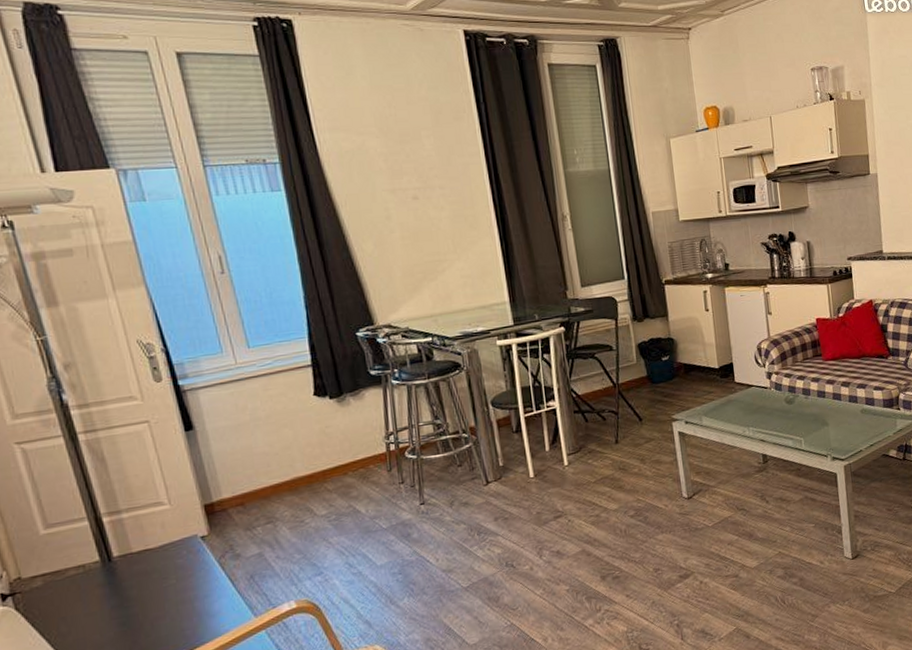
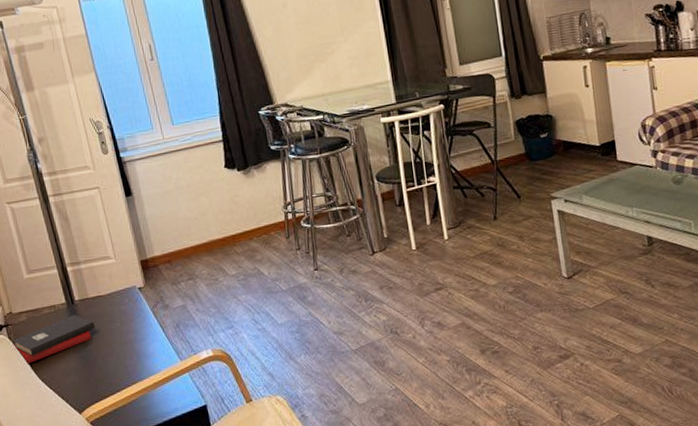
hardback book: none [21,574,141,640] -> present [13,315,95,365]

